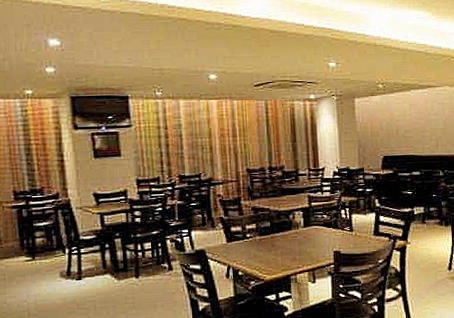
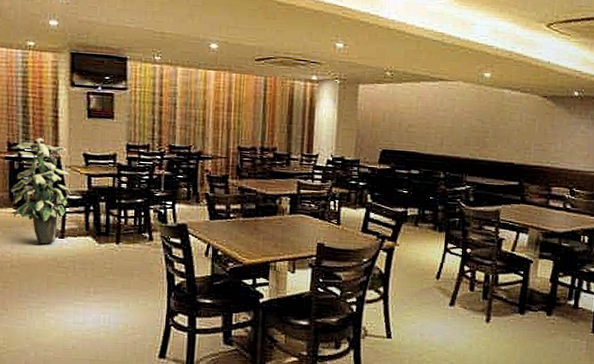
indoor plant: none [18,183,84,289] -> present [11,137,71,244]

